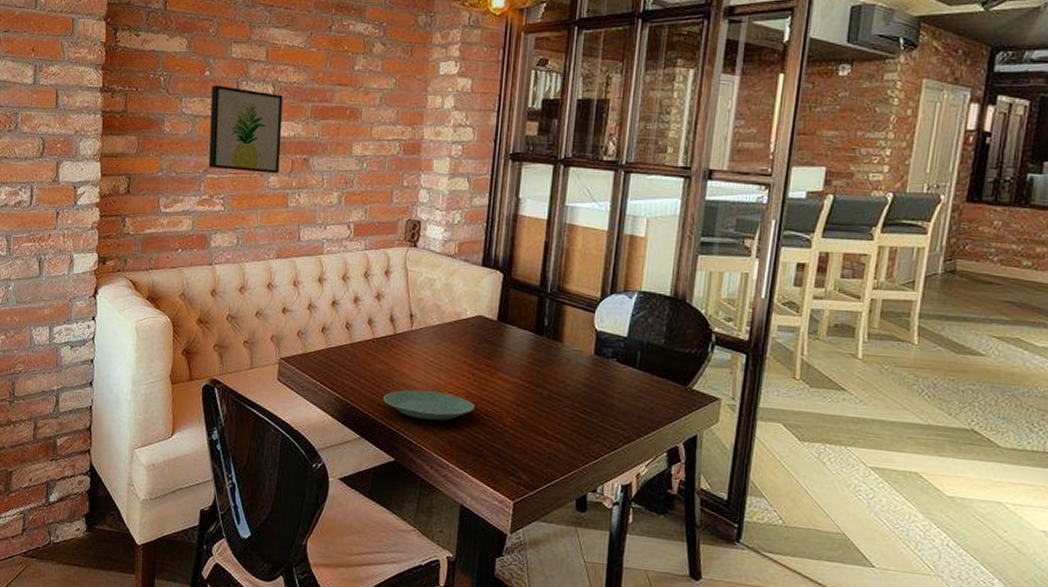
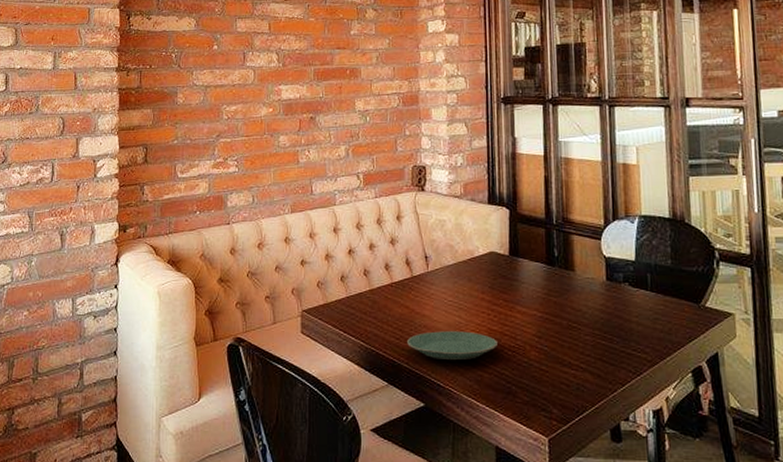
wall art: present [208,85,283,174] -> none [220,57,288,134]

